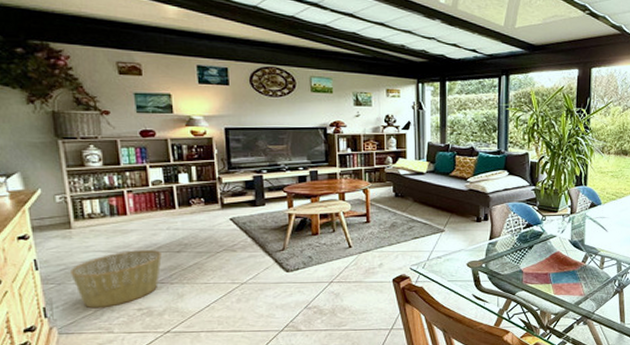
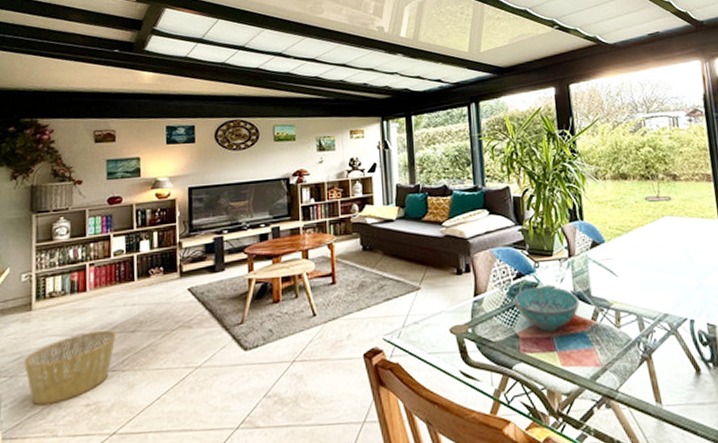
bowl: none [522,235,574,269] -> present [514,286,580,331]

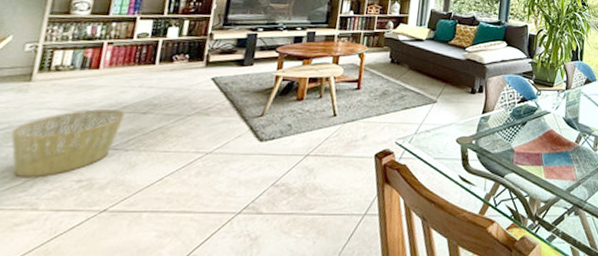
bowl: present [514,286,580,331] -> none [515,111,568,149]

